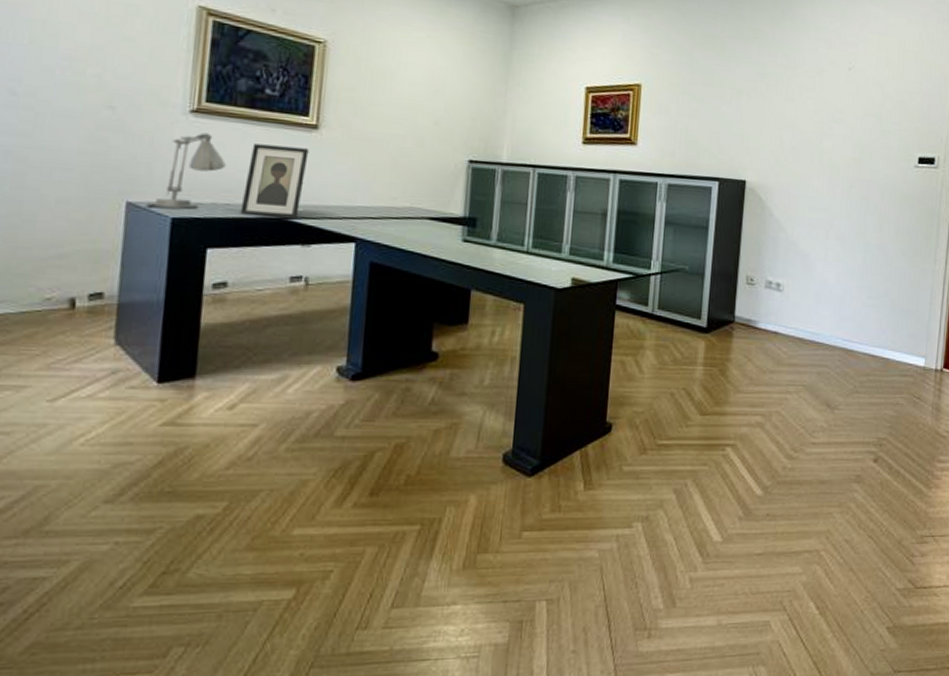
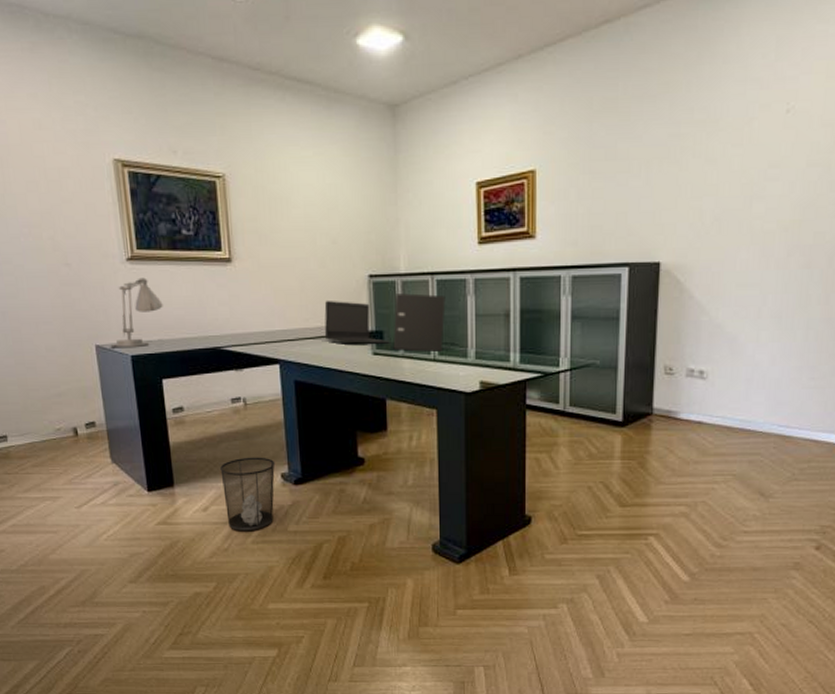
picture frame: present [240,143,309,218] -> none [181,281,228,347]
waste bin: none [259,345,332,436] -> present [220,457,275,532]
laptop: none [412,180,483,233] -> present [324,300,390,345]
binder: none [485,182,545,246] -> present [393,293,446,353]

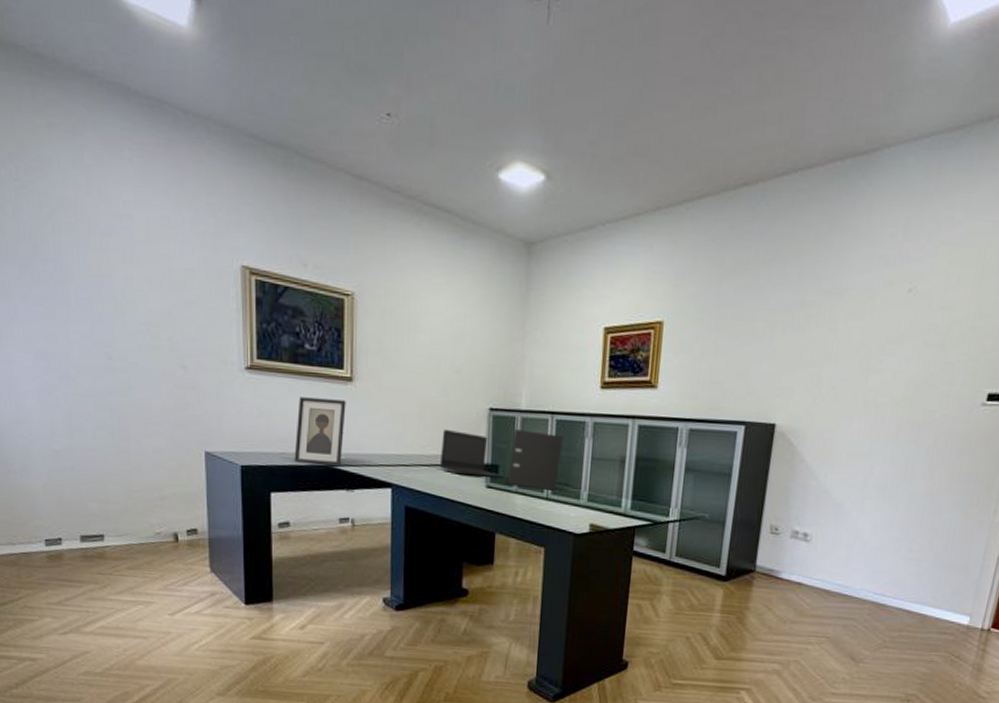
desk lamp: present [109,277,163,350] -> none [219,388,278,459]
picture frame: none [181,281,228,347] -> present [294,397,346,466]
waste bin: present [220,457,275,532] -> none [321,578,378,654]

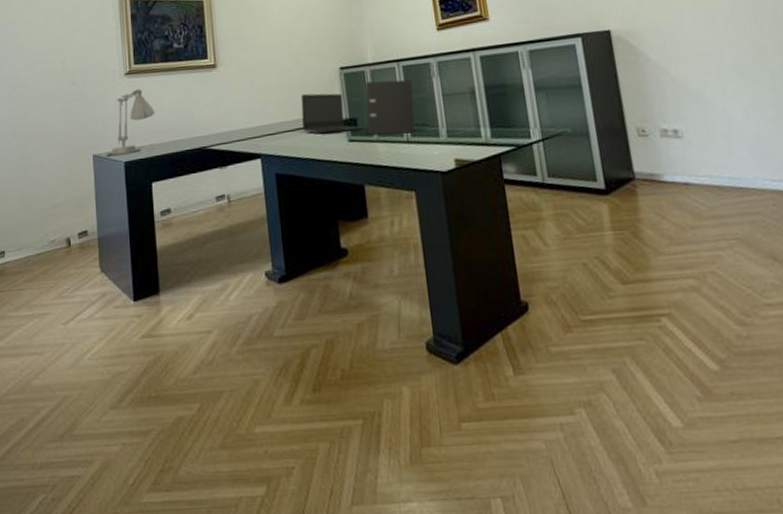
desk lamp: none [219,388,278,459] -> present [105,89,155,158]
picture frame: present [294,397,346,466] -> none [170,85,213,150]

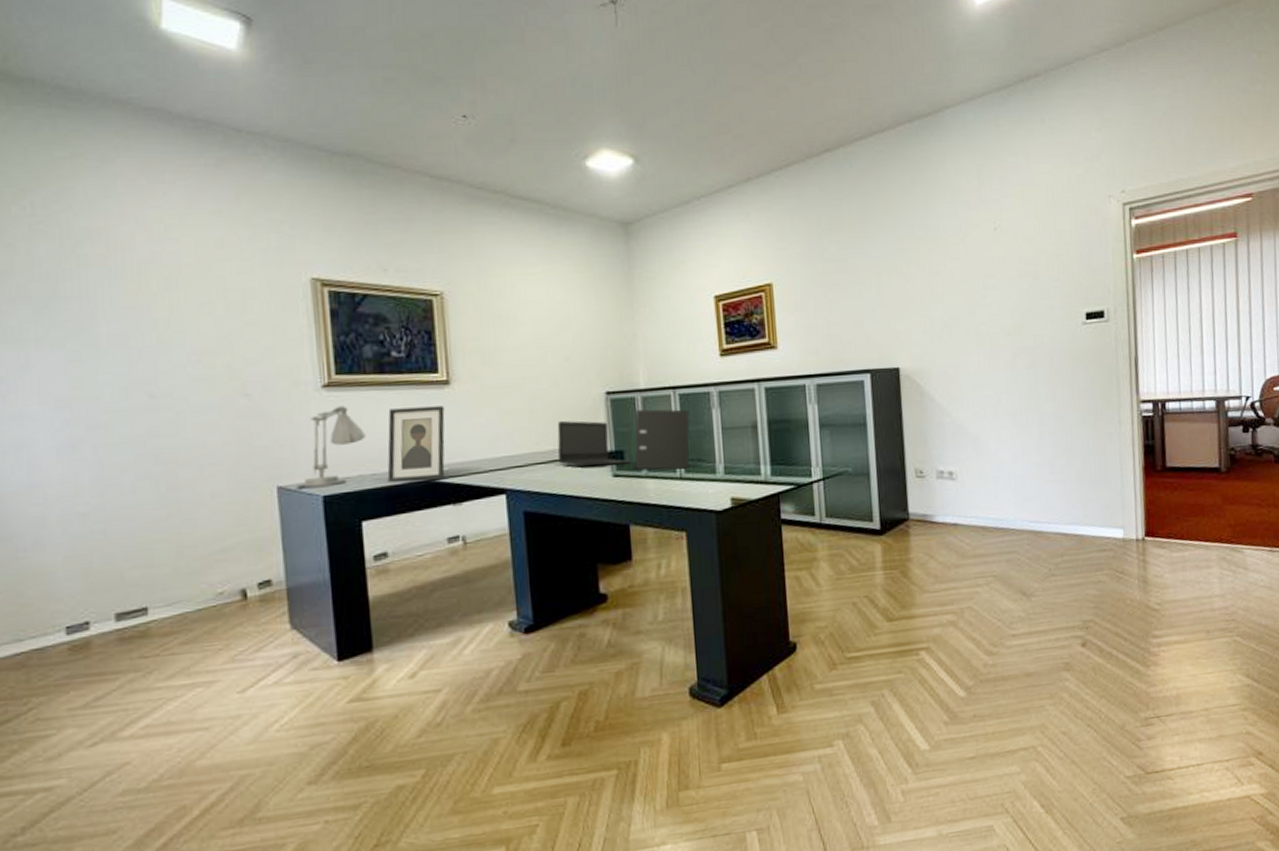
picture frame: none [170,85,213,150] -> present [387,406,445,482]

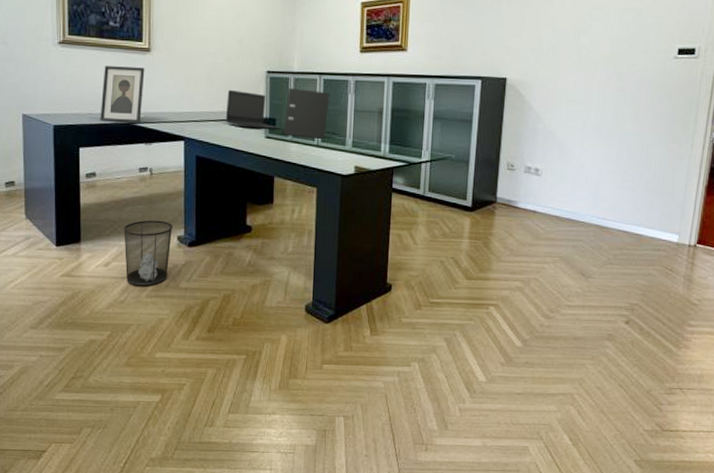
desk lamp: present [295,405,366,491] -> none [34,59,87,119]
waste bin: none [433,603,502,700] -> present [124,220,173,287]

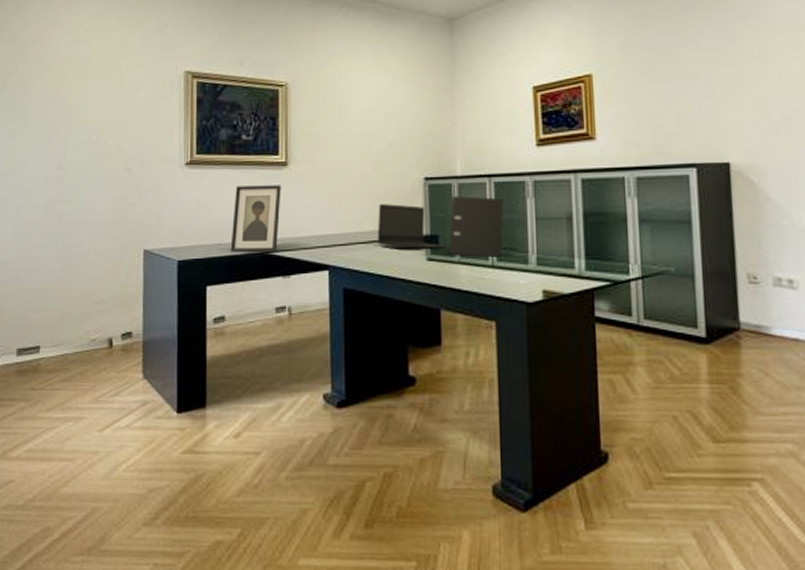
waste bin: present [124,220,173,287] -> none [257,374,318,465]

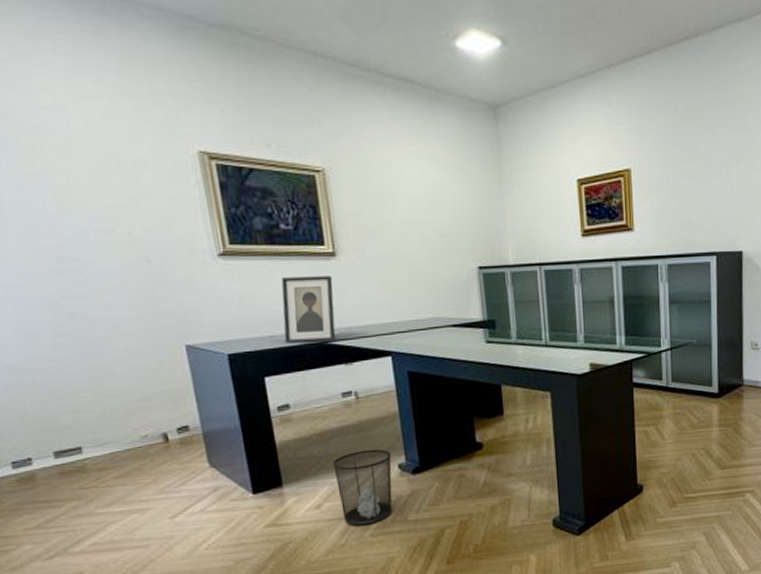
waste bin: none [257,374,318,465] -> present [333,449,393,526]
laptop: present [377,203,446,250] -> none [435,291,502,334]
binder: present [448,196,504,259] -> none [505,283,554,339]

